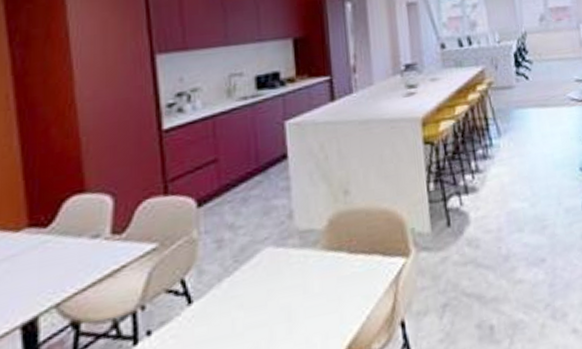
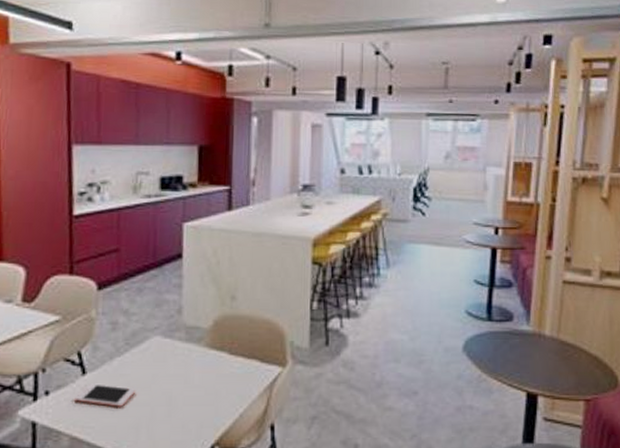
cell phone: none [182,309,250,337] -> present [75,383,135,407]

